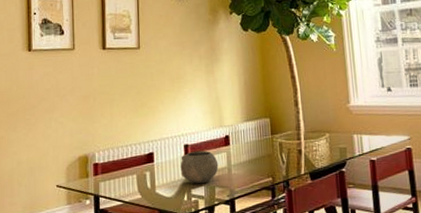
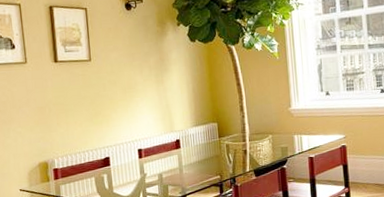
bowl: present [180,150,219,184] -> none [135,153,171,184]

